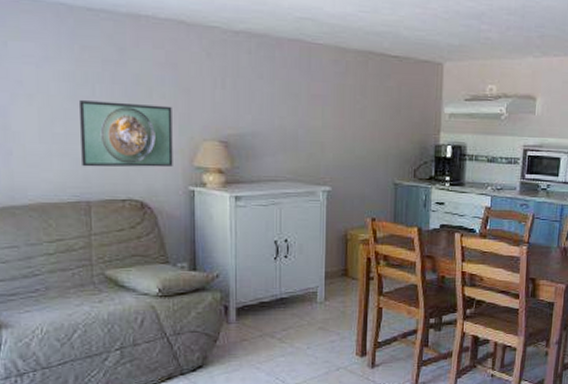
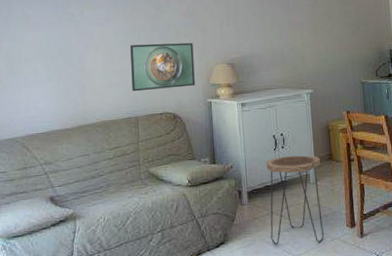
side table: none [262,267,332,372] -> present [266,155,324,245]

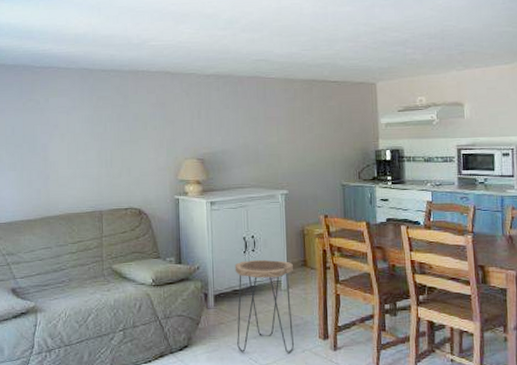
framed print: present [130,42,195,92] -> none [96,135,162,185]

